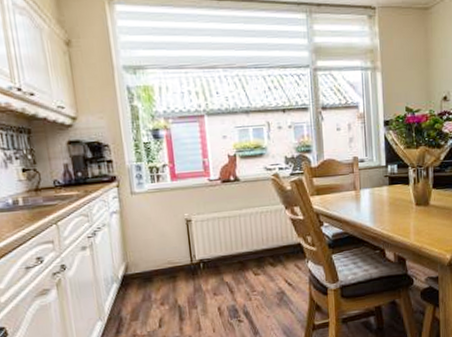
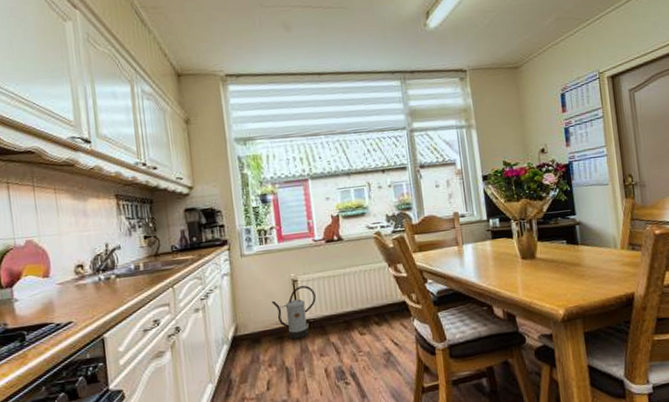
watering can: none [164,226,210,279] -> present [271,285,316,340]

